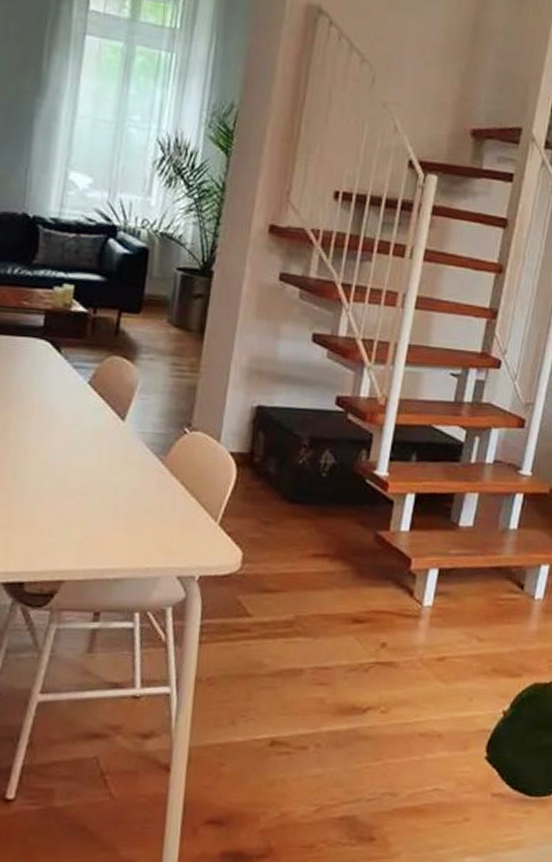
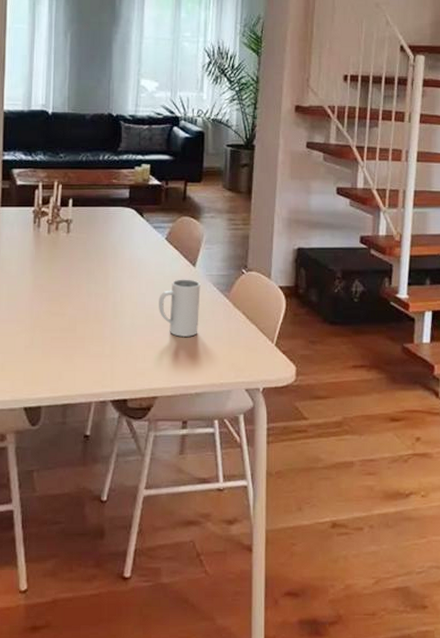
mug: none [73,435,130,509] -> present [159,279,201,338]

